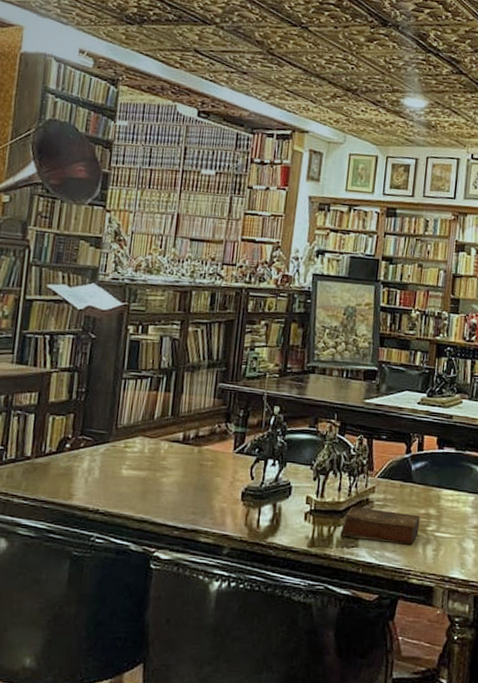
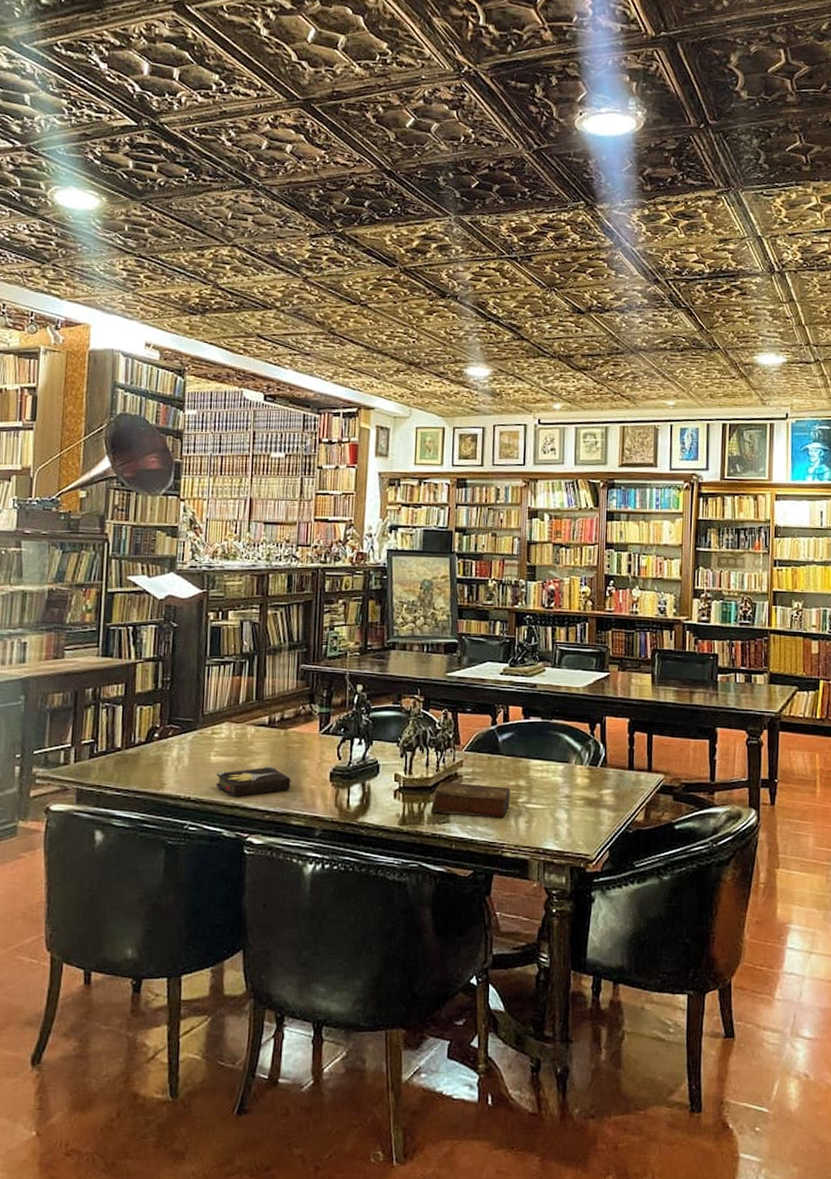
hardback book: none [126,482,204,513] -> present [216,766,293,798]

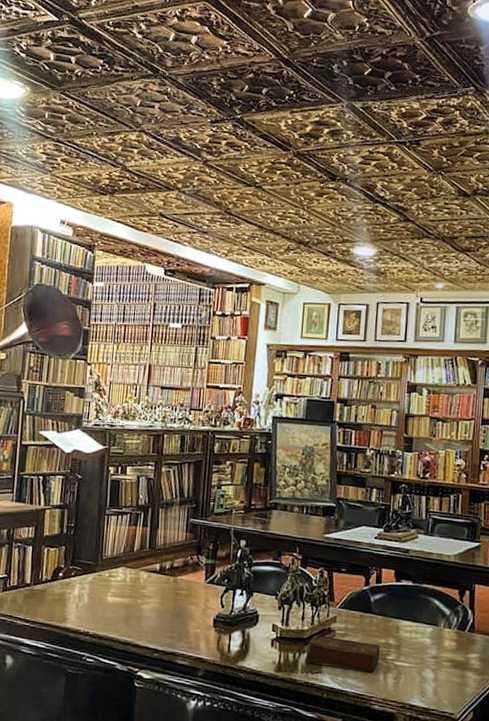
hardback book: present [216,766,293,798] -> none [112,609,180,636]

